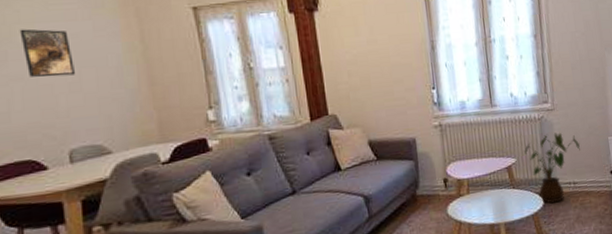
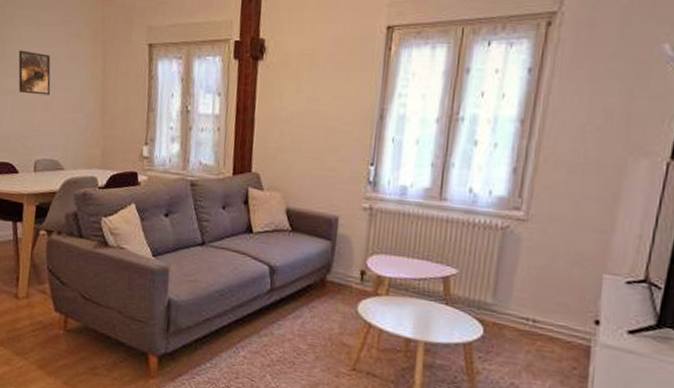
house plant: present [524,132,580,204] -> none [471,249,555,339]

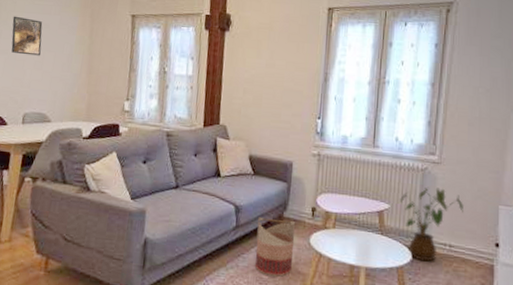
basket: none [292,280,341,348] -> present [254,217,296,277]
house plant: none [471,249,555,339] -> present [400,187,463,262]

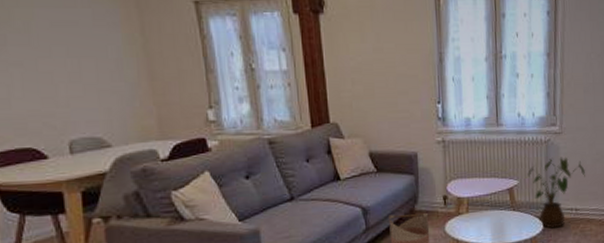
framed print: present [11,16,43,56] -> none [18,13,76,65]

